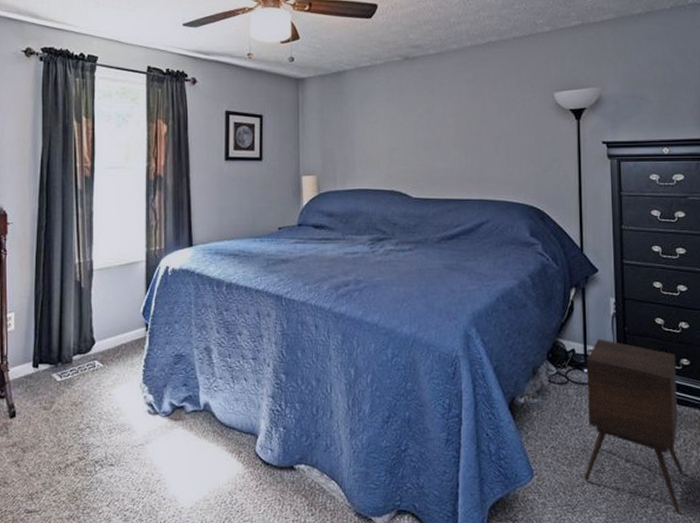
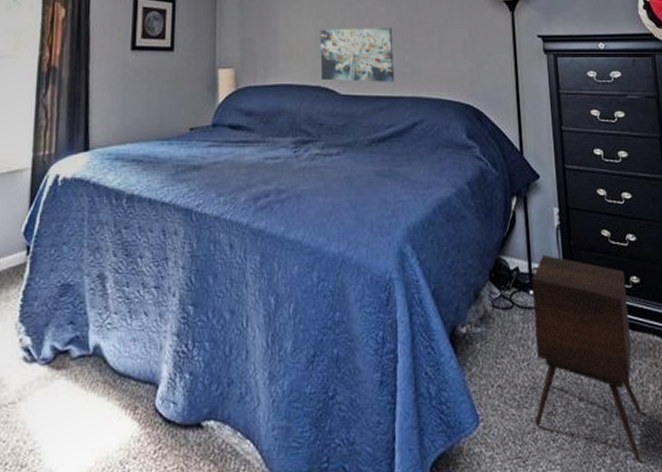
wall art: none [393,137,463,187] -> present [320,28,394,82]

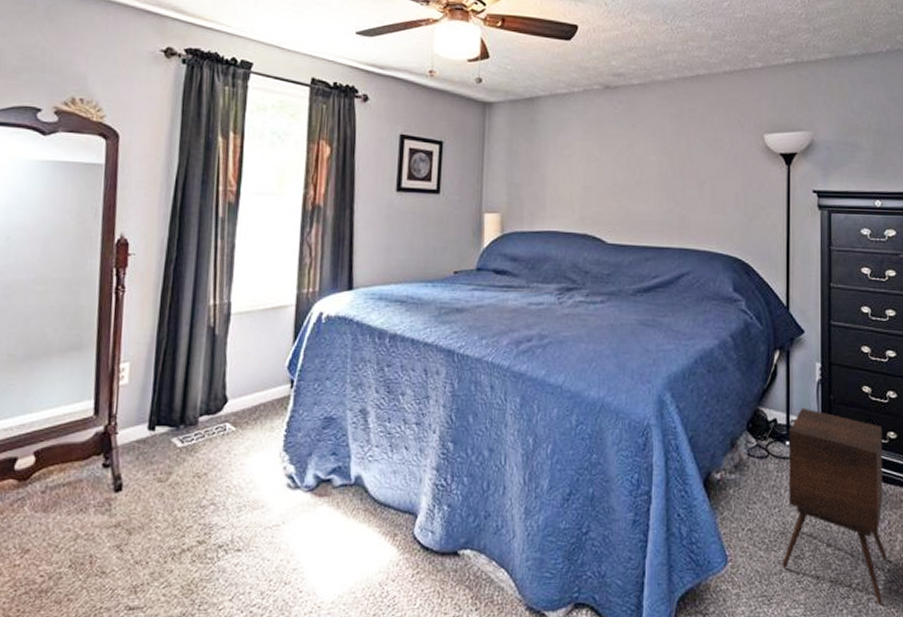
wall art: present [320,28,394,82] -> none [588,176,664,233]

